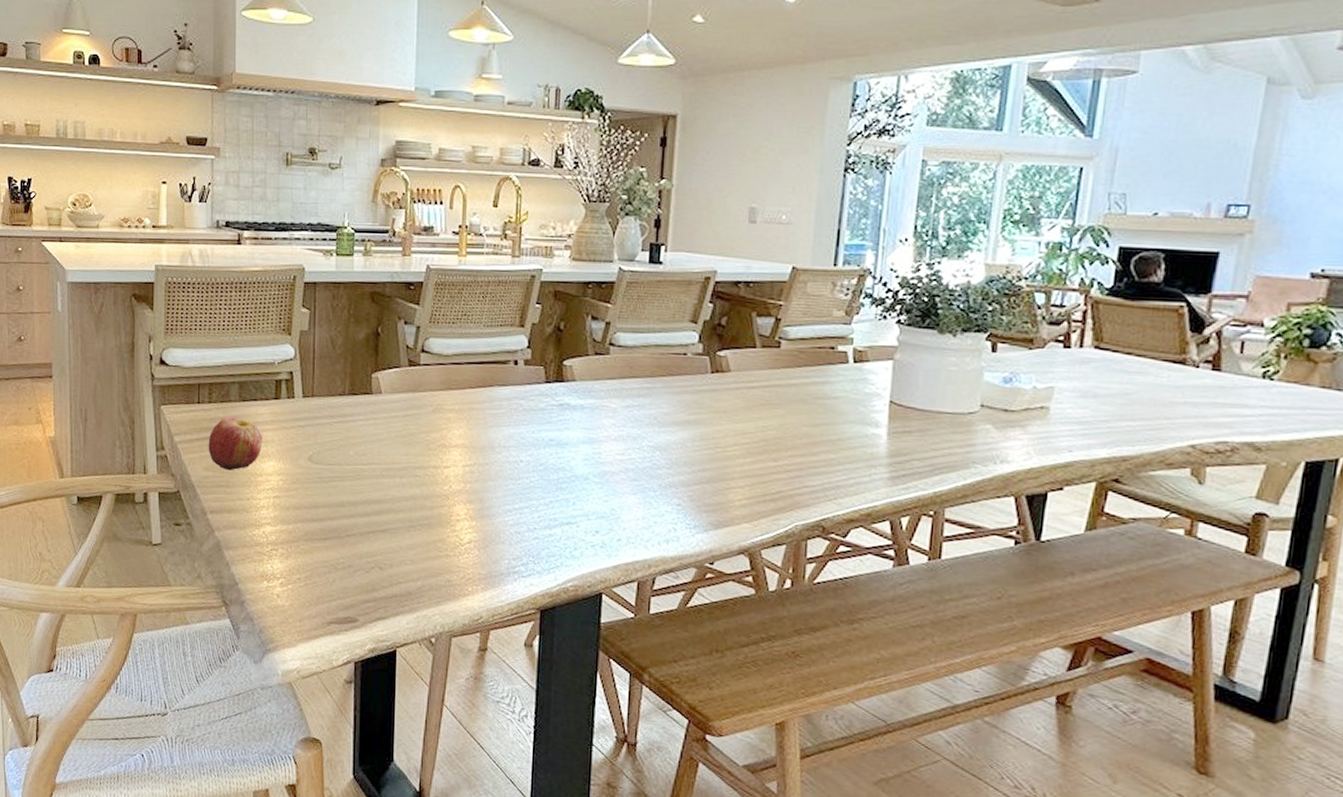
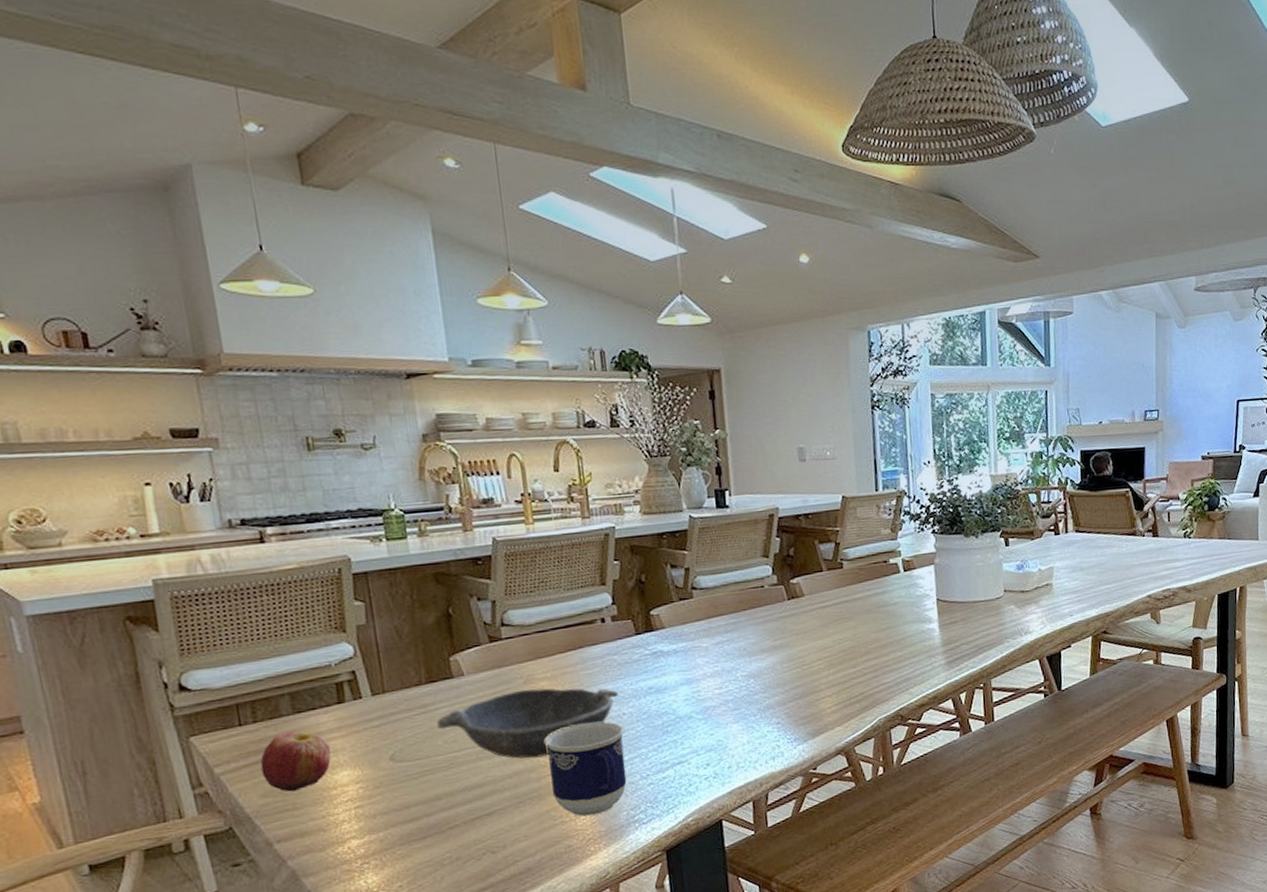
bowl: none [351,417,519,487] -> present [436,688,618,759]
cup: none [442,462,519,557] -> present [544,721,627,817]

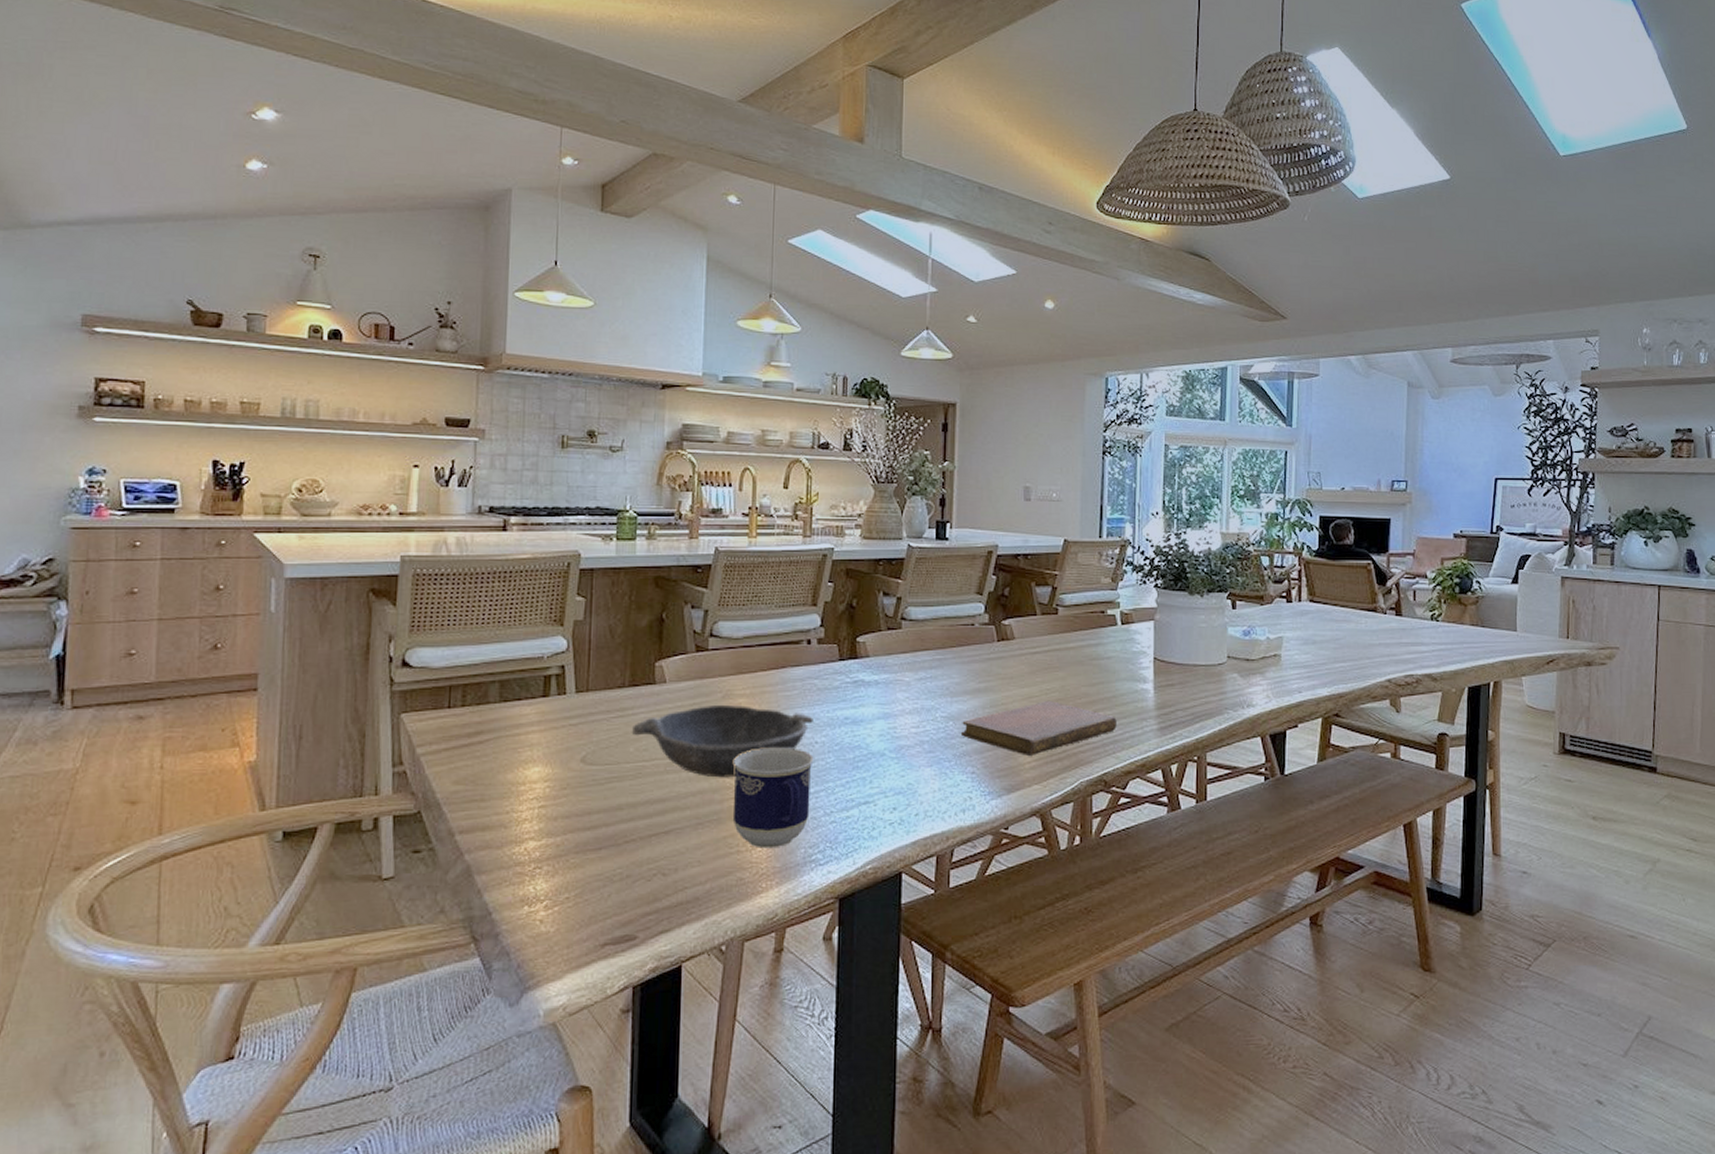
apple: present [260,732,331,792] -> none [459,720,526,782]
notebook: none [762,649,908,702] -> present [960,700,1117,756]

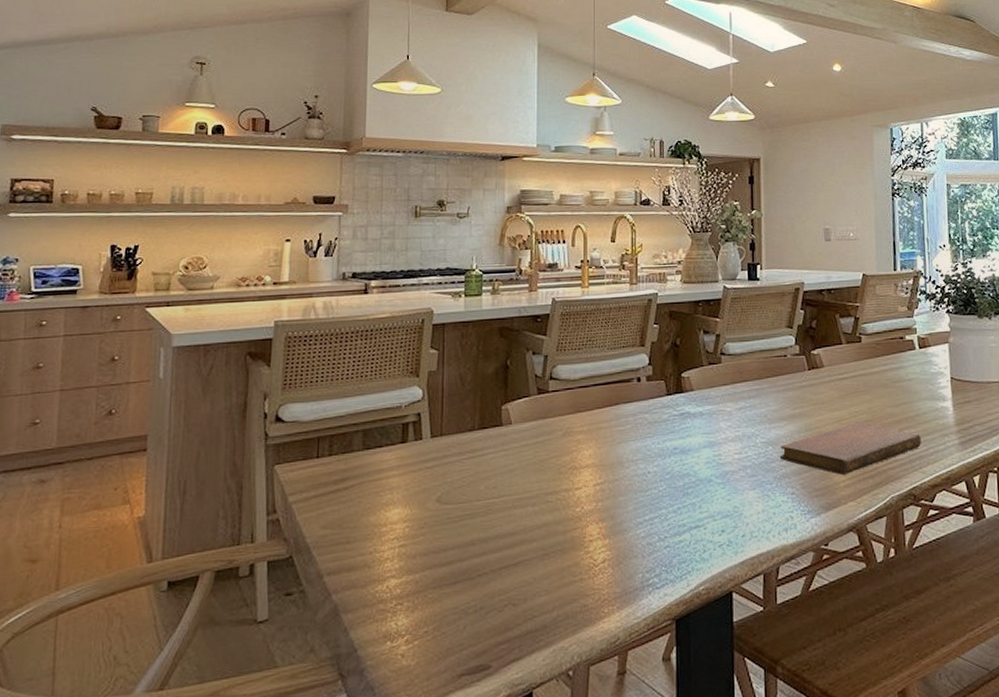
bowl: present [631,704,813,778] -> none [481,441,645,511]
cup: present [732,747,814,849] -> none [574,478,647,576]

